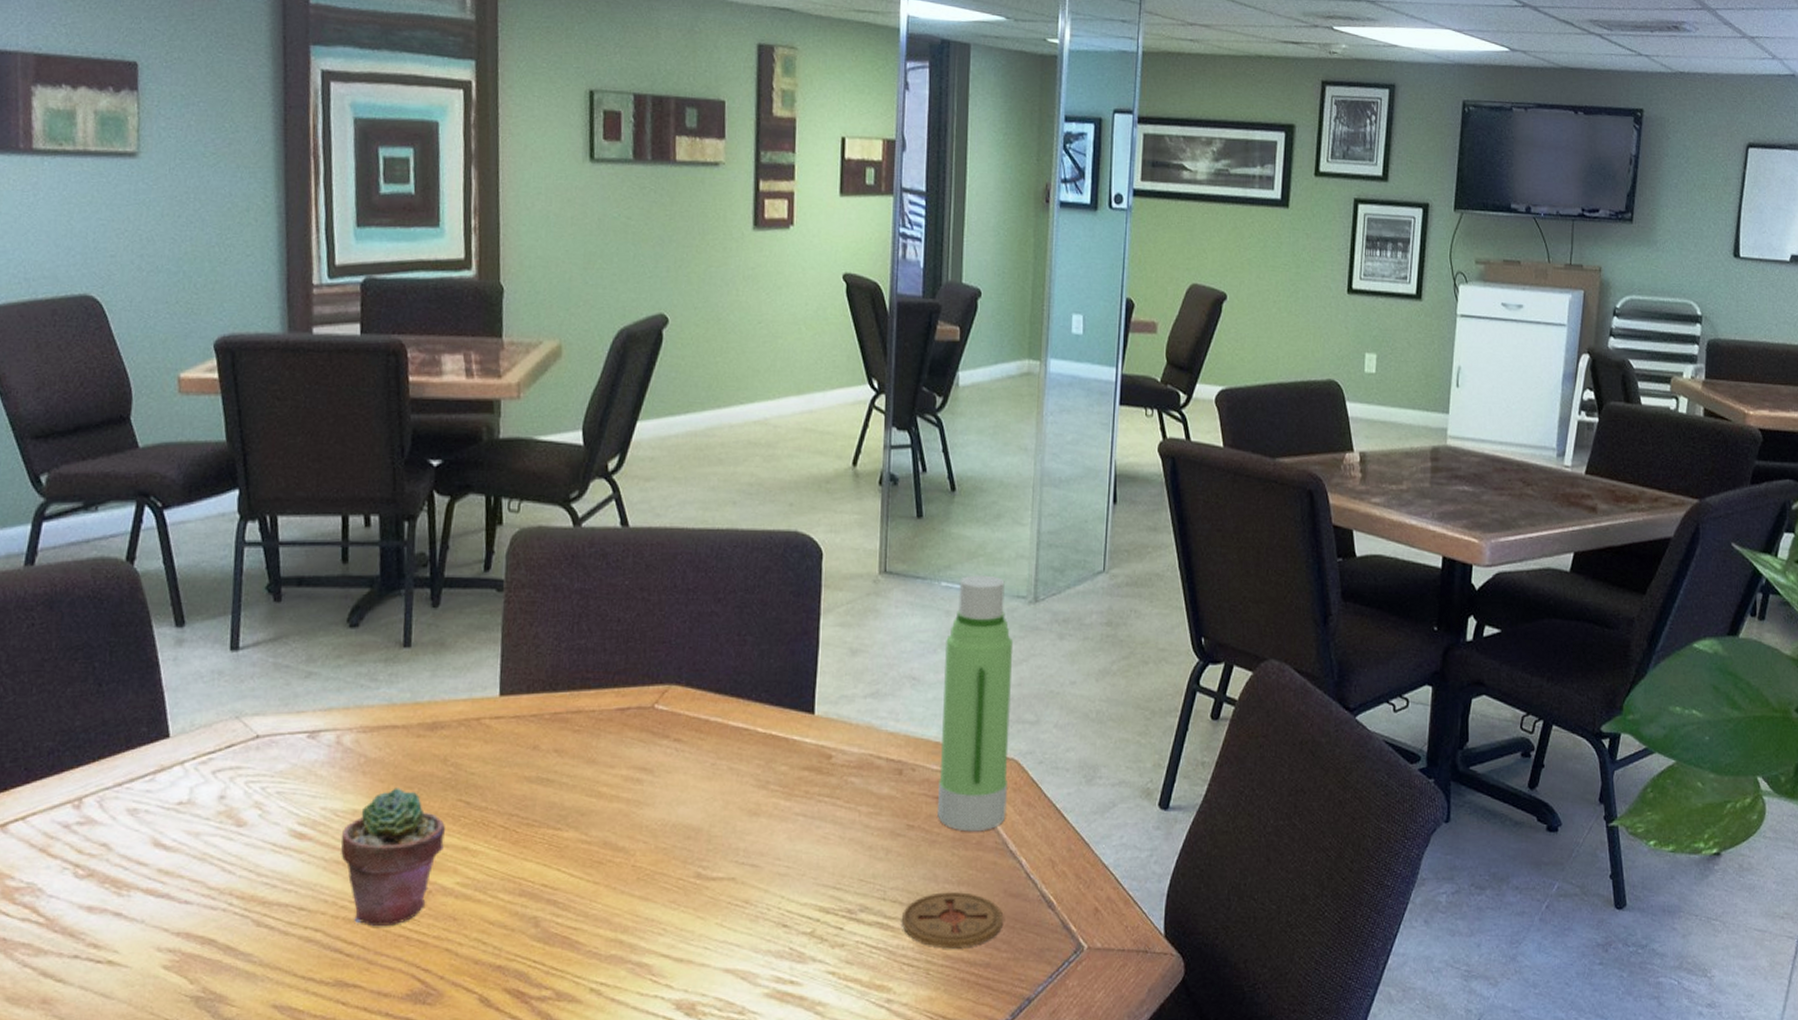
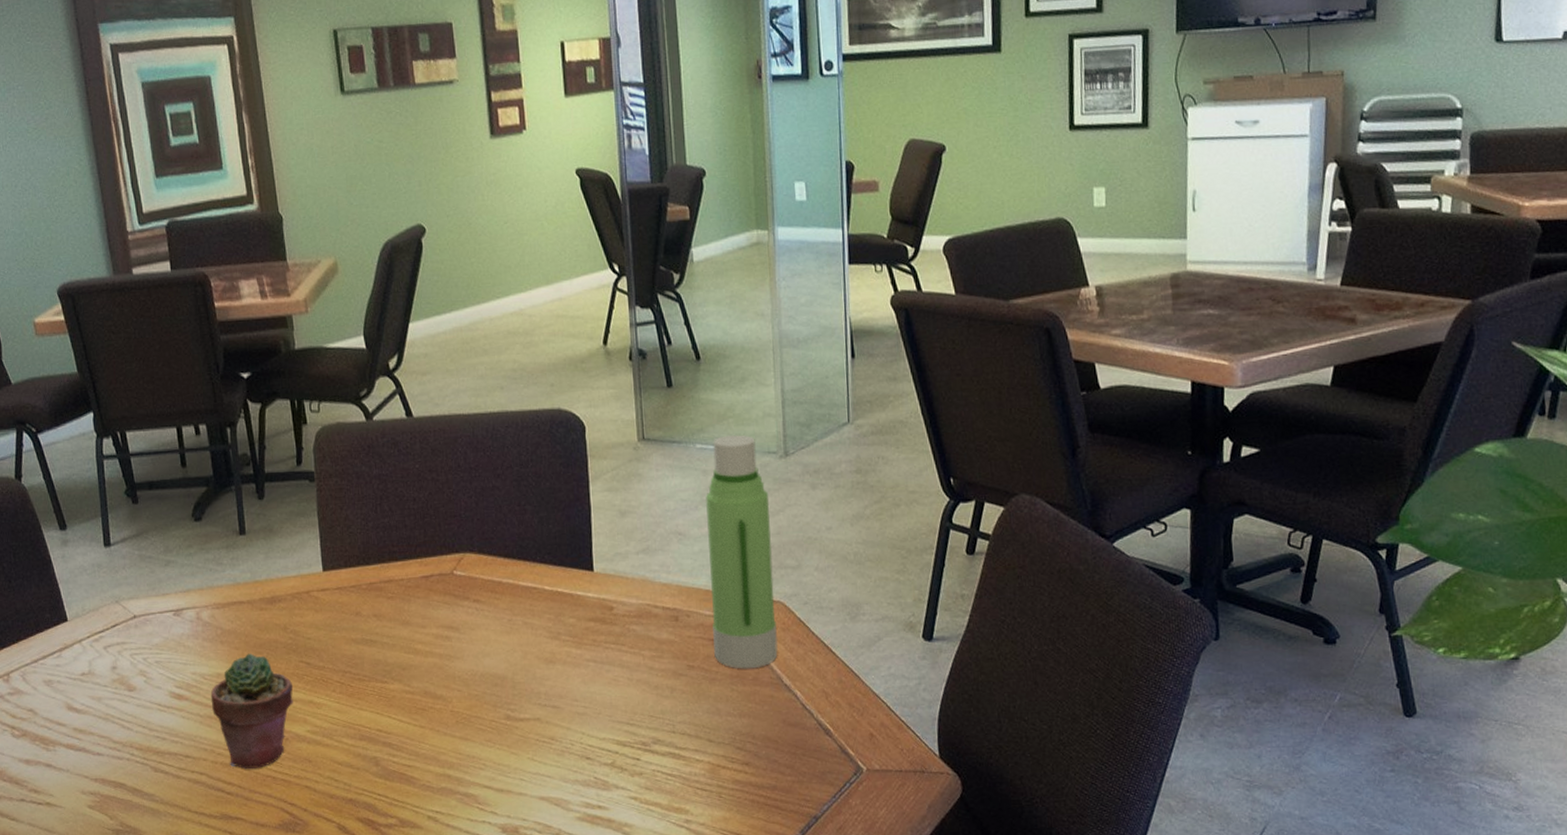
coaster: present [902,891,1004,947] -> none [692,723,785,773]

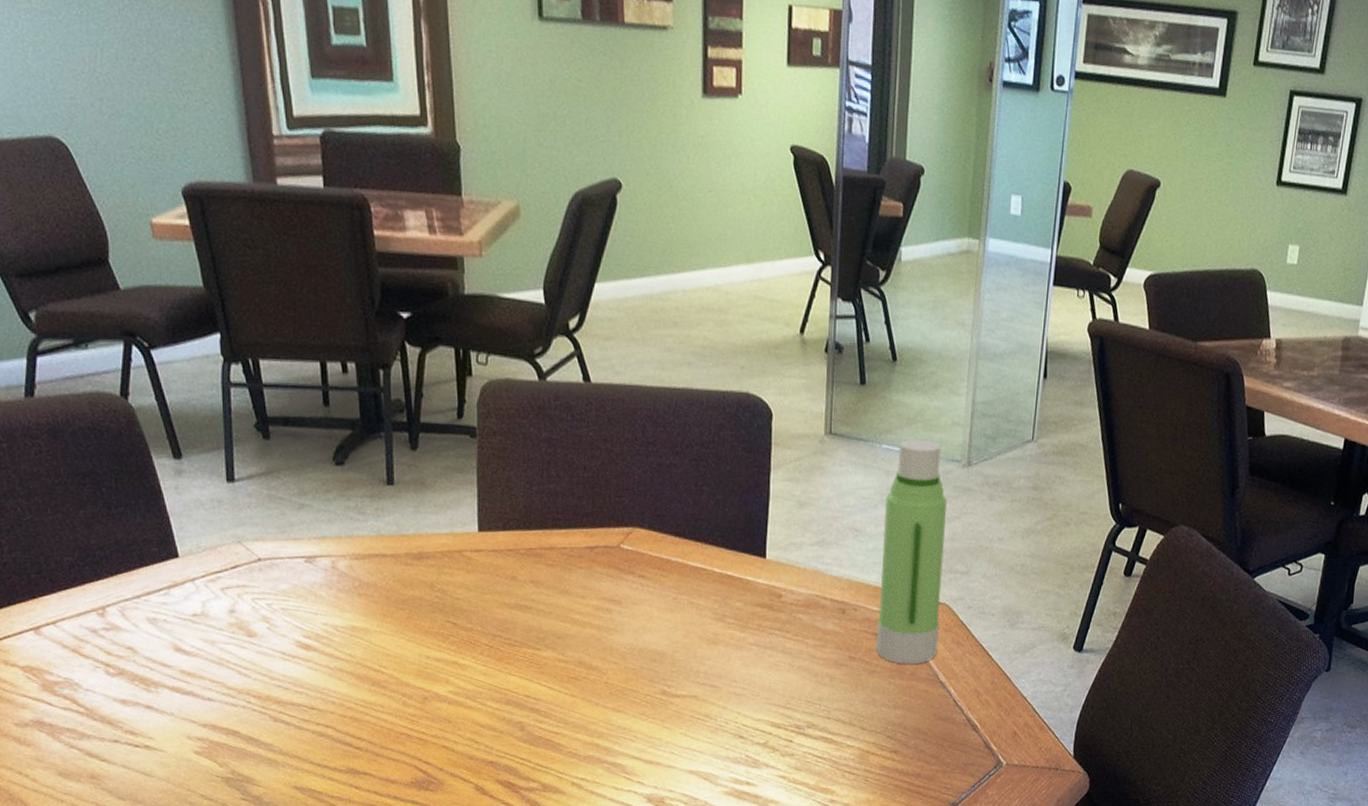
potted succulent: present [210,653,294,769] -> none [343,608,437,725]

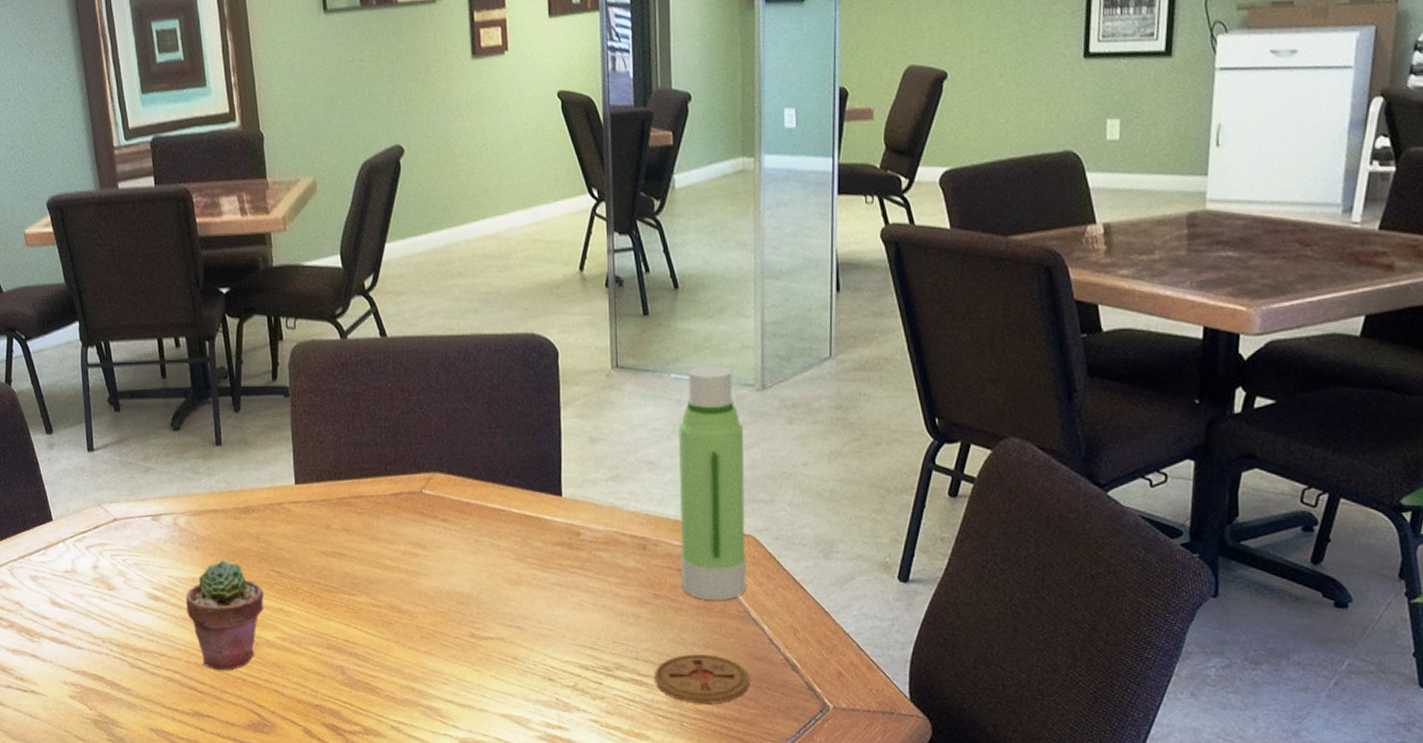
potted succulent: none [343,608,437,725] -> present [185,560,265,670]
coaster: none [844,713,934,760] -> present [655,653,750,703]

